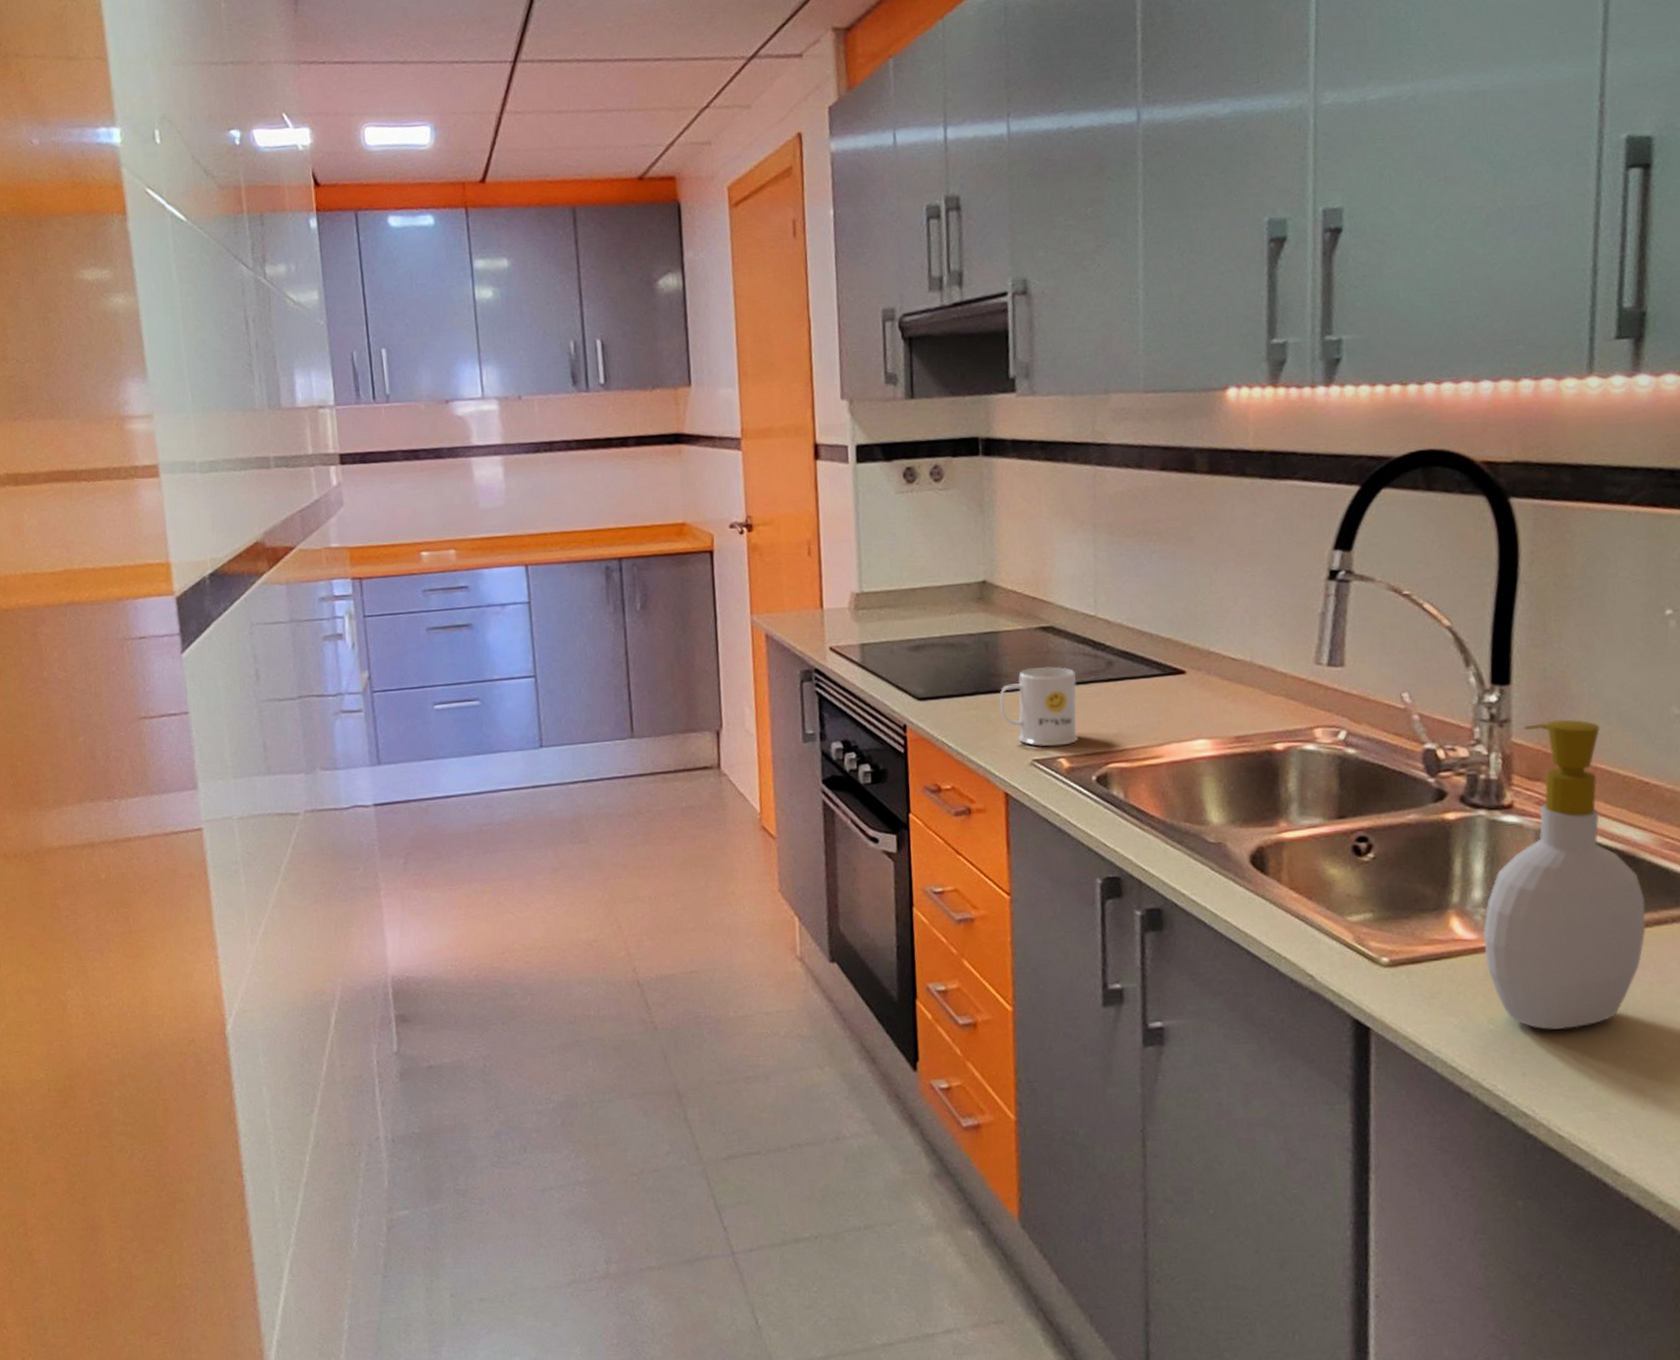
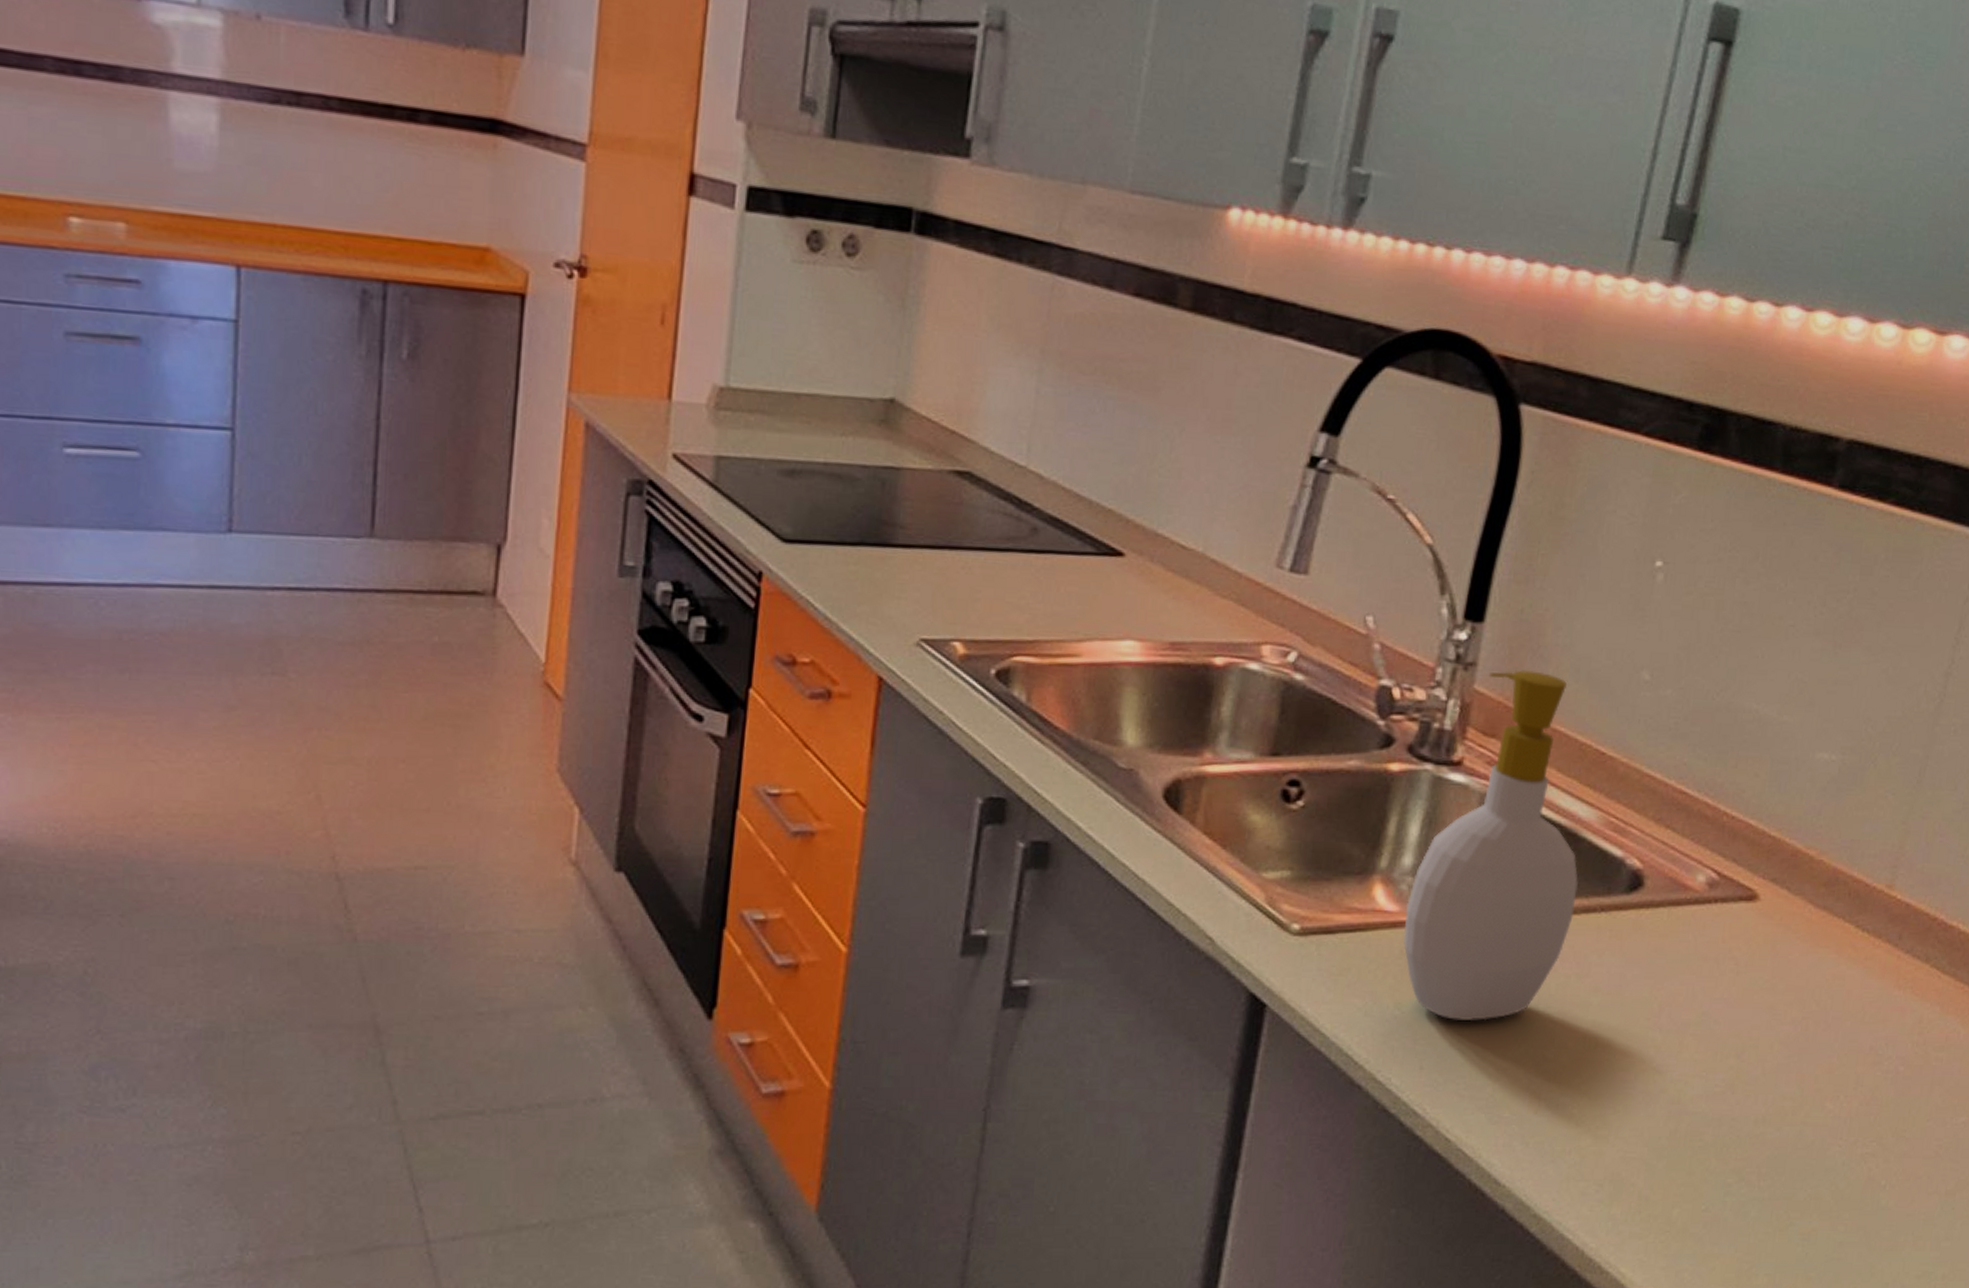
mug: present [1000,666,1078,747] -> none [889,521,991,626]

